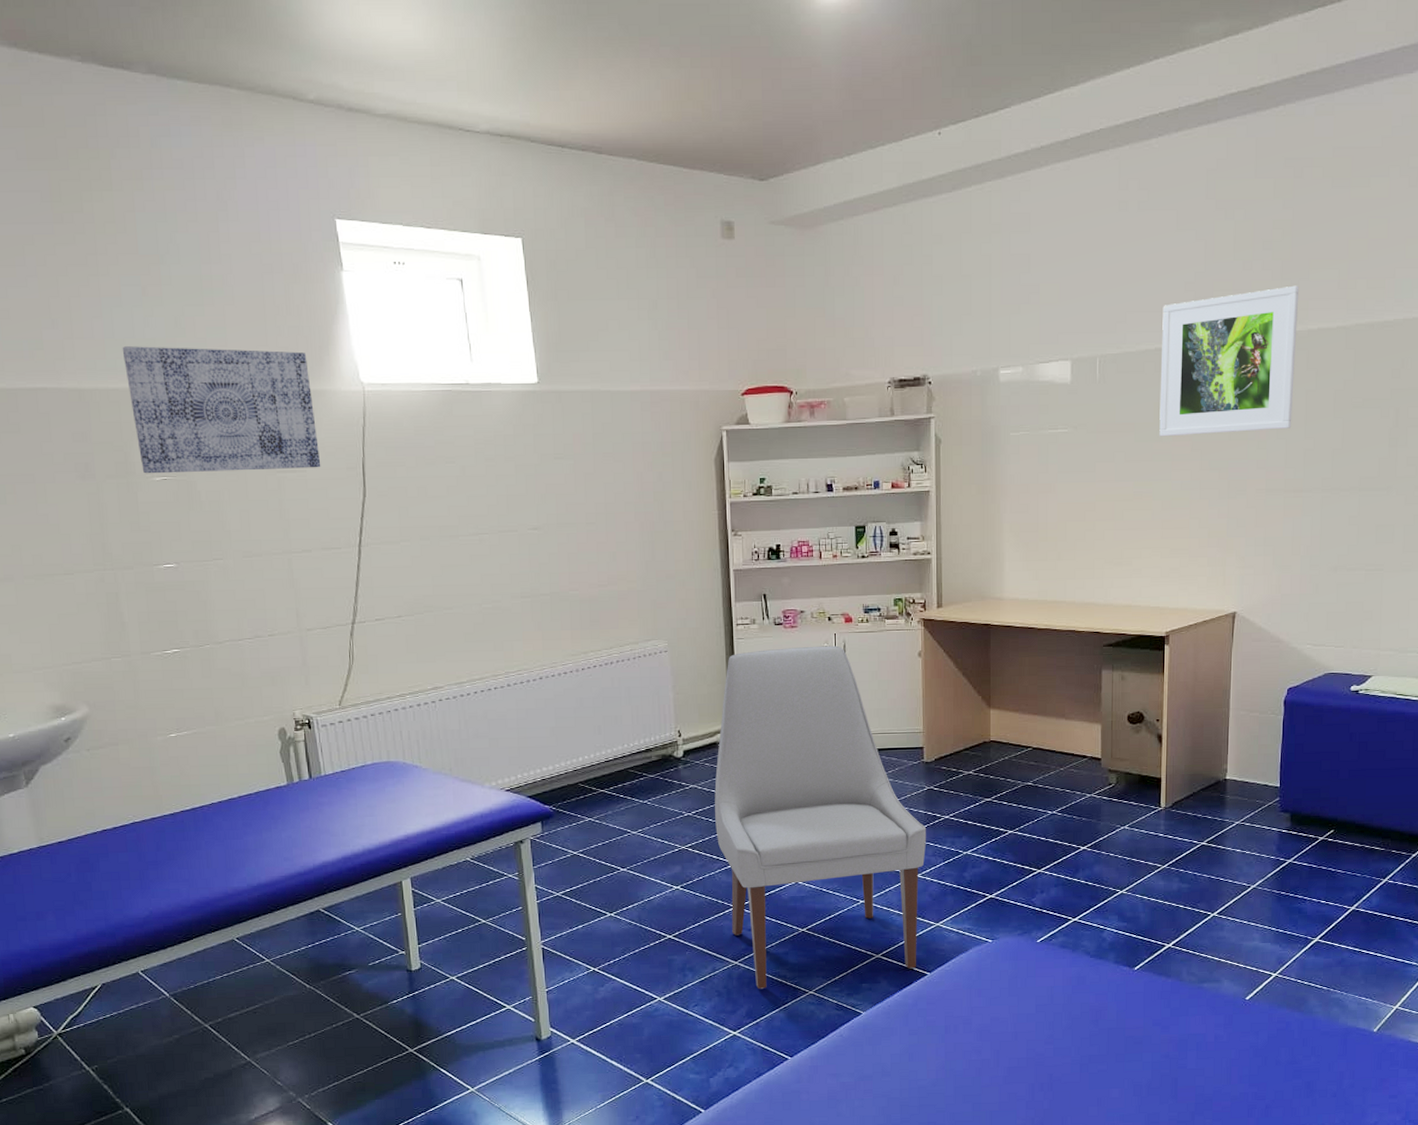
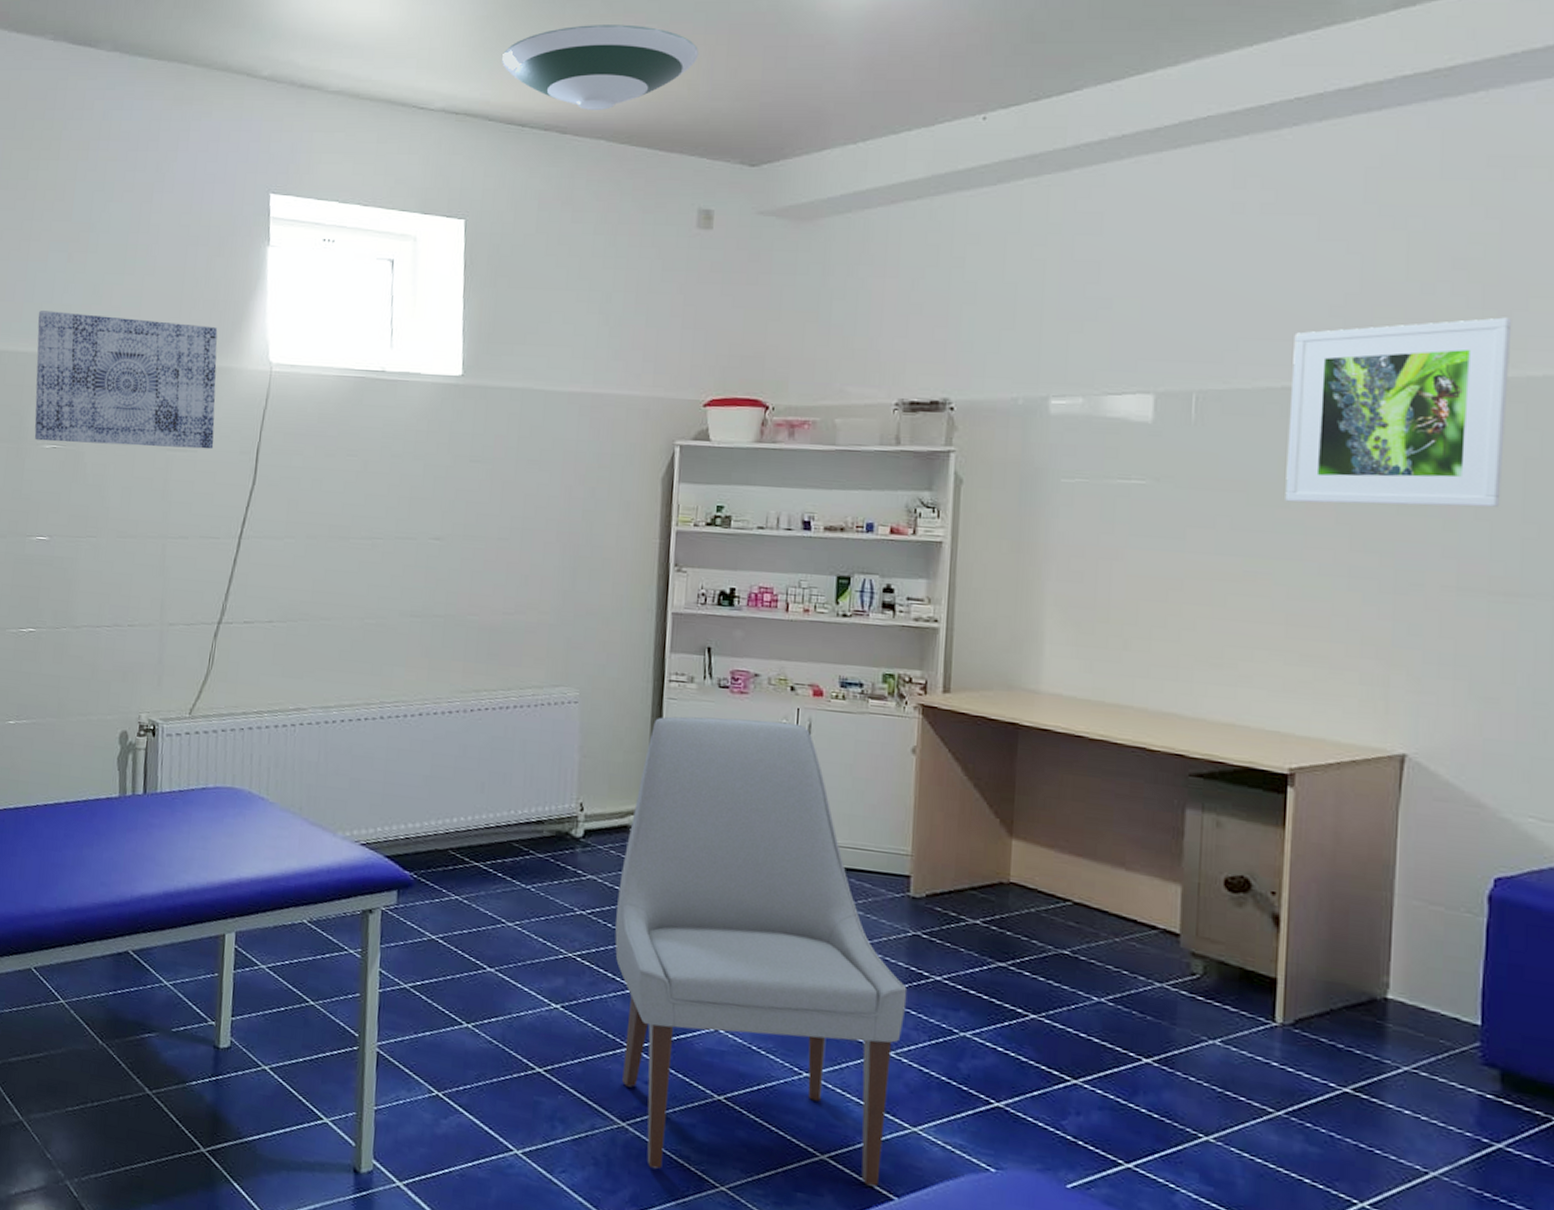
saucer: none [536,47,708,130] -> present [502,24,700,110]

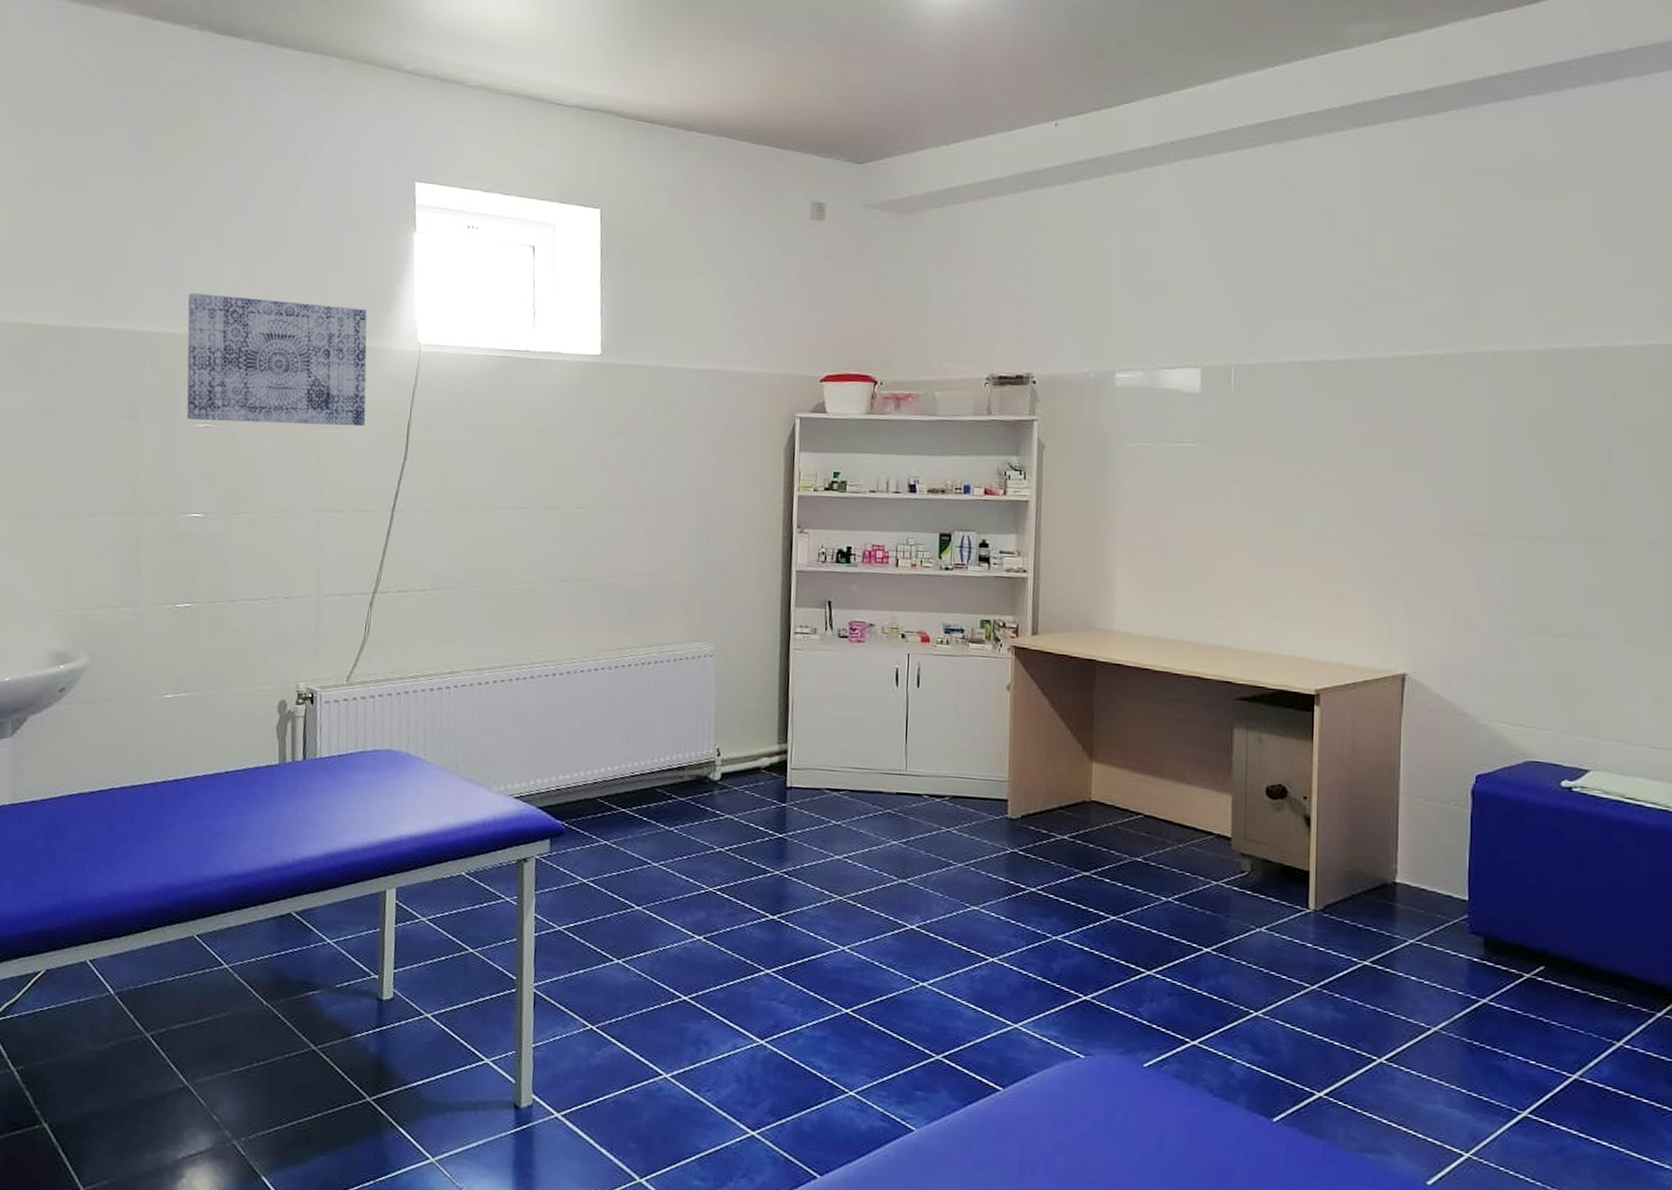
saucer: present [502,24,700,110] -> none [632,31,810,110]
chair: present [615,716,908,1187] -> none [751,664,1008,1080]
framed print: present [1285,317,1512,507] -> none [1307,301,1480,462]

